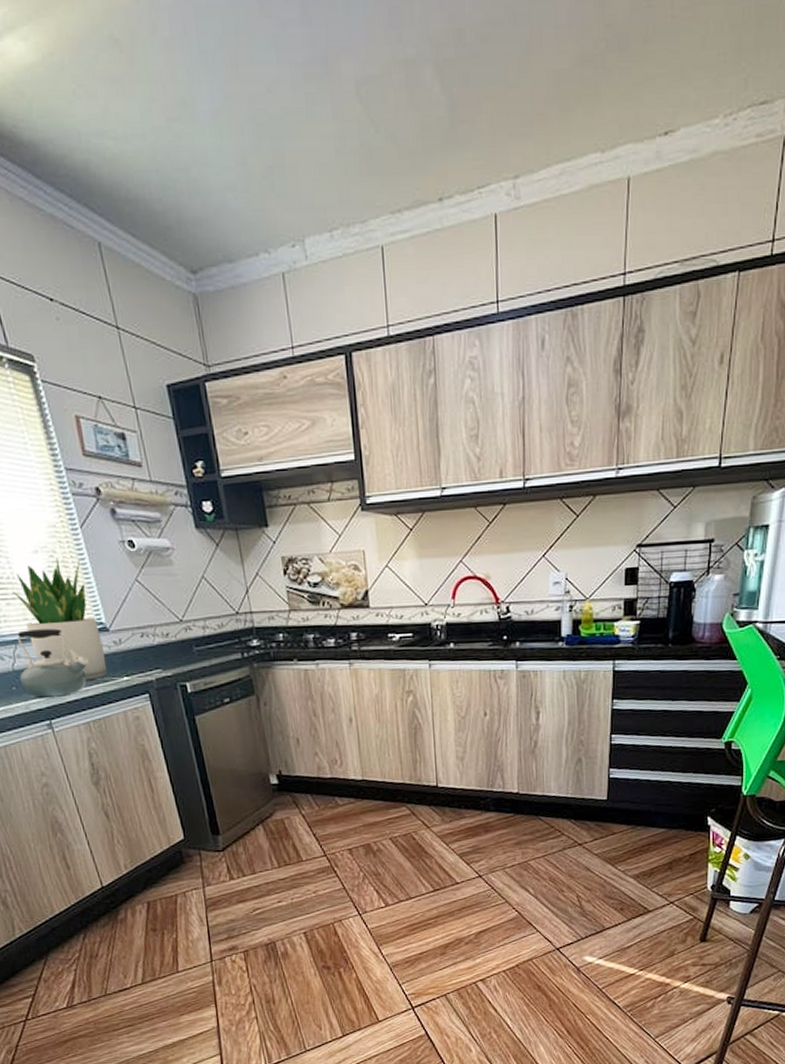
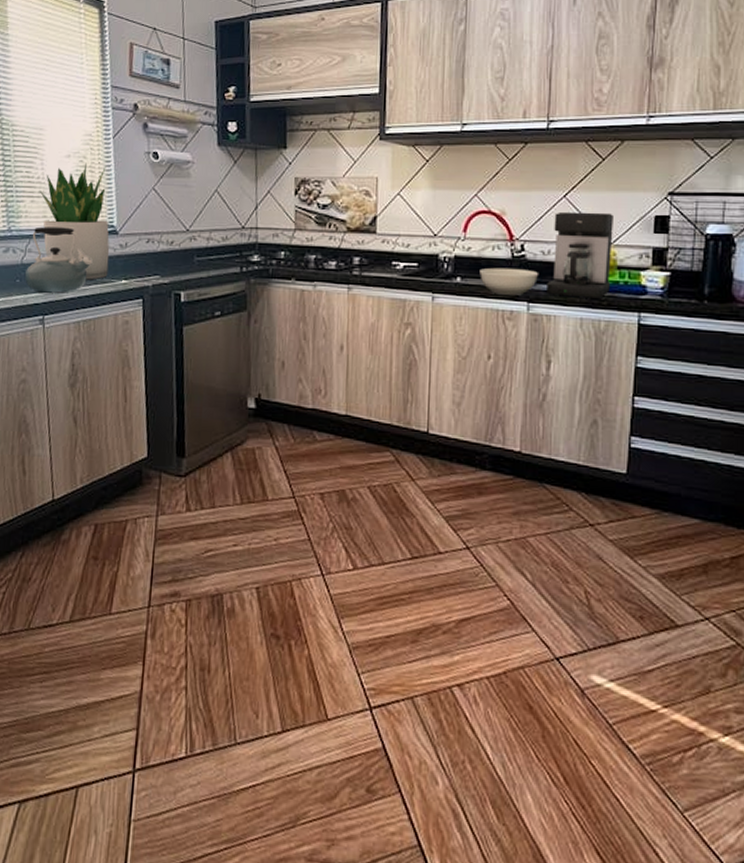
bowl: none [470,629,525,656] -> present [480,267,539,295]
coffee maker: none [531,569,589,652] -> present [545,211,613,299]

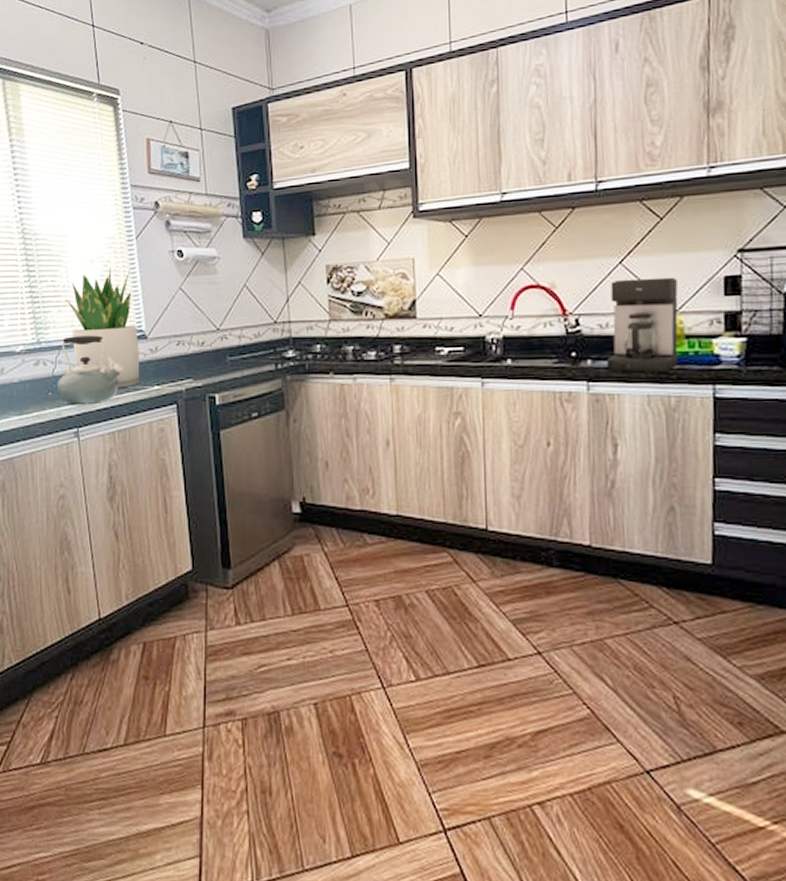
bowl: present [480,267,539,295] -> none [532,345,598,375]

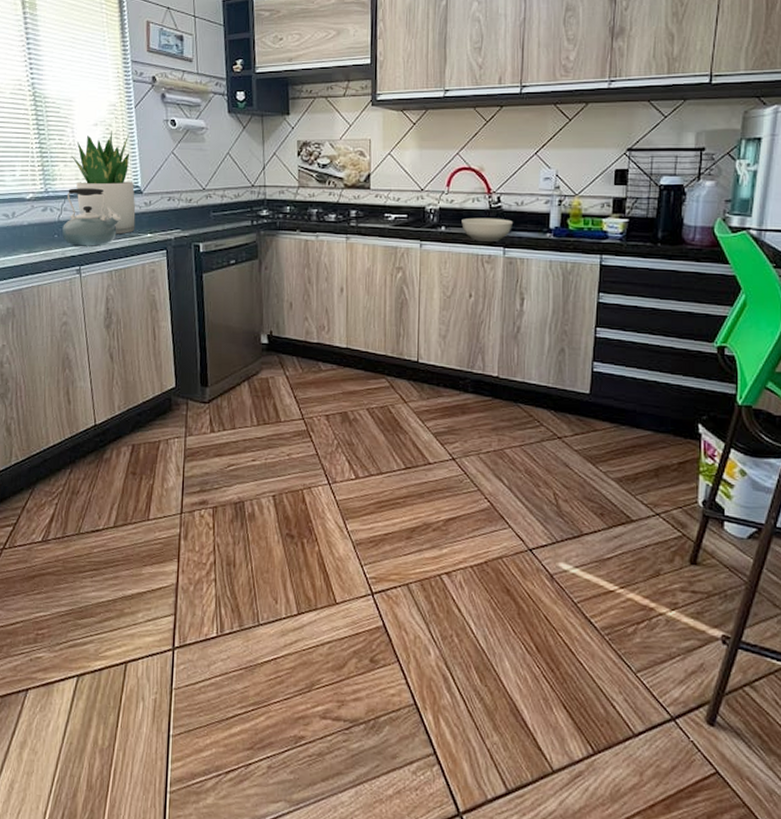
bowl: none [532,345,598,375] -> present [461,217,514,242]
coffee maker: present [606,277,680,373] -> none [519,167,579,243]

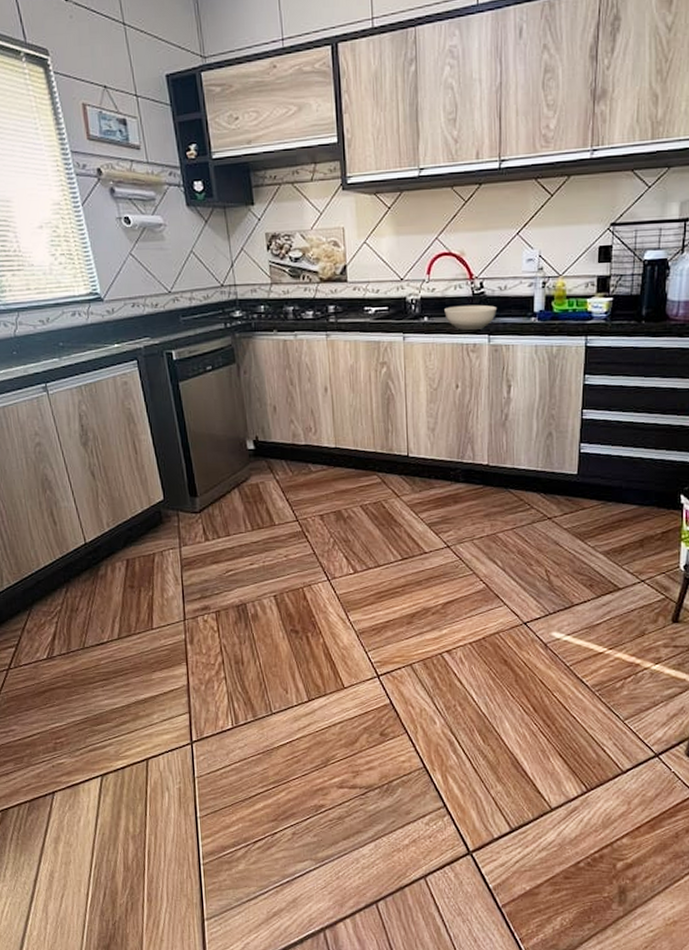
kettle: present [61,188,122,246] -> none [19,298,85,362]
planter: present [71,131,136,235] -> none [18,233,100,347]

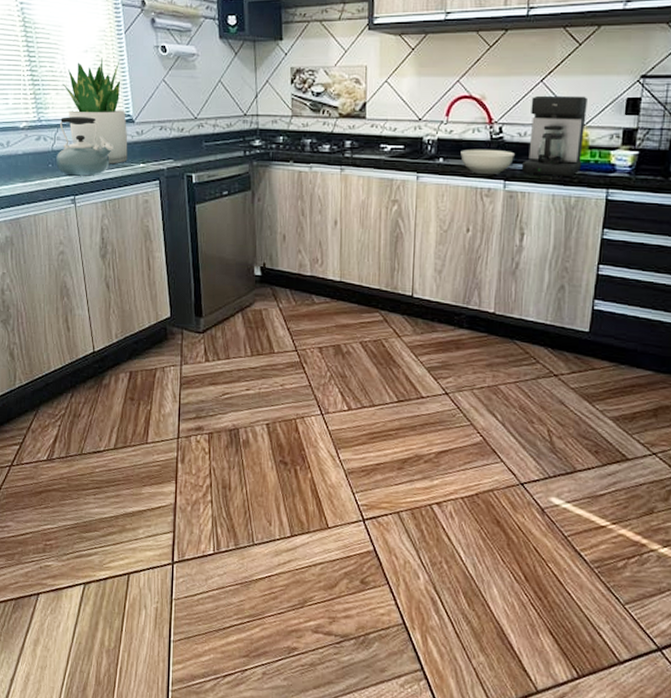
planter: none [18,233,100,347] -> present [62,57,128,164]
kettle: none [19,298,85,362] -> present [55,117,115,176]
coffee maker: none [503,246,562,327] -> present [521,95,587,176]

